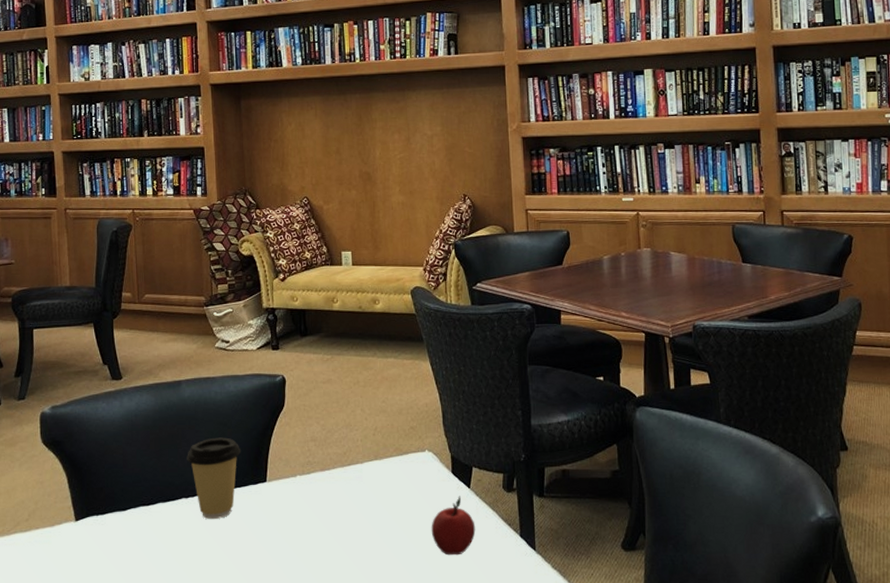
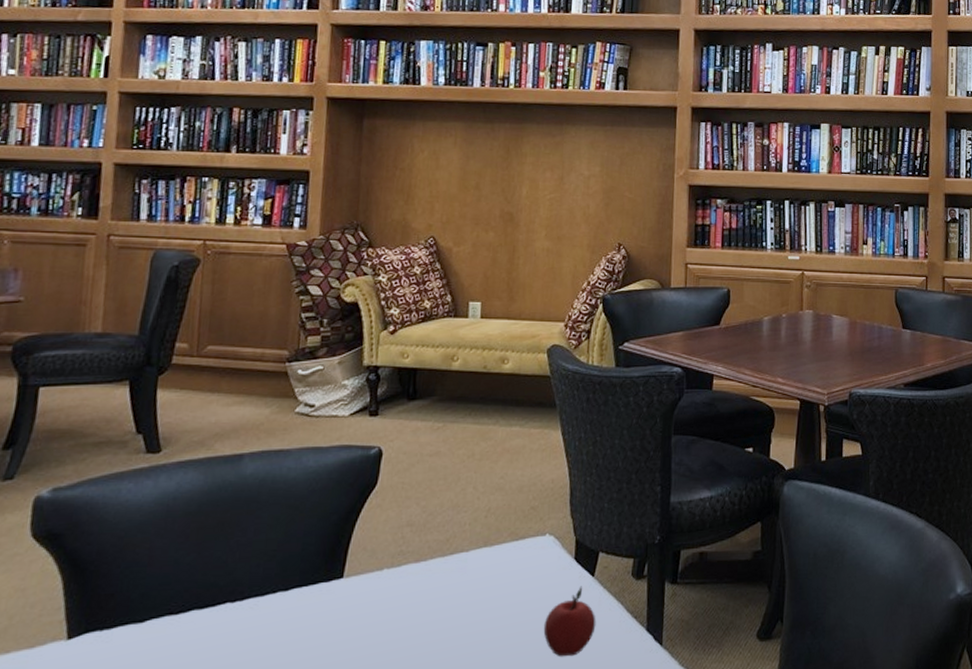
coffee cup: present [187,437,242,520] -> none [239,524,315,629]

